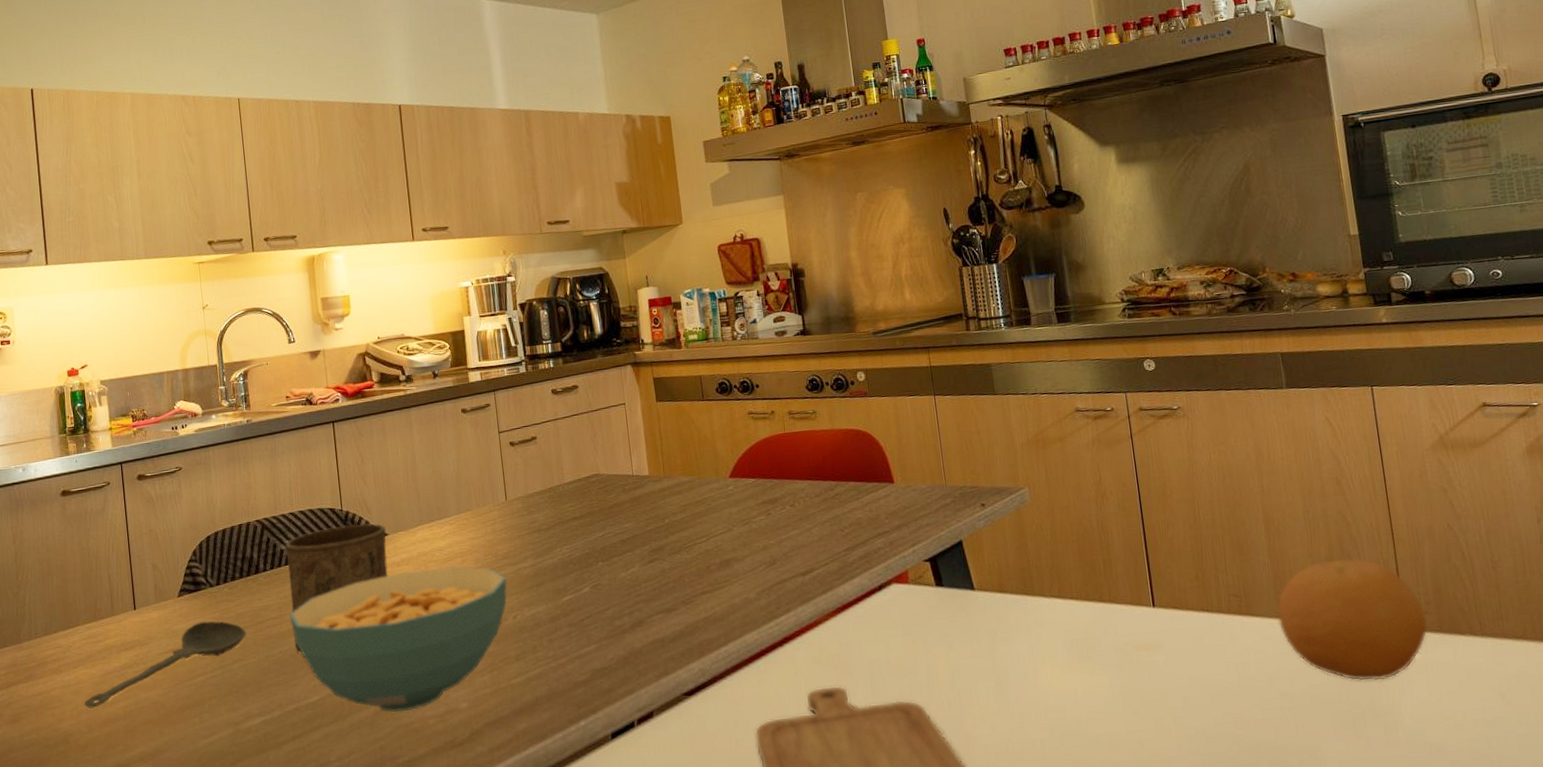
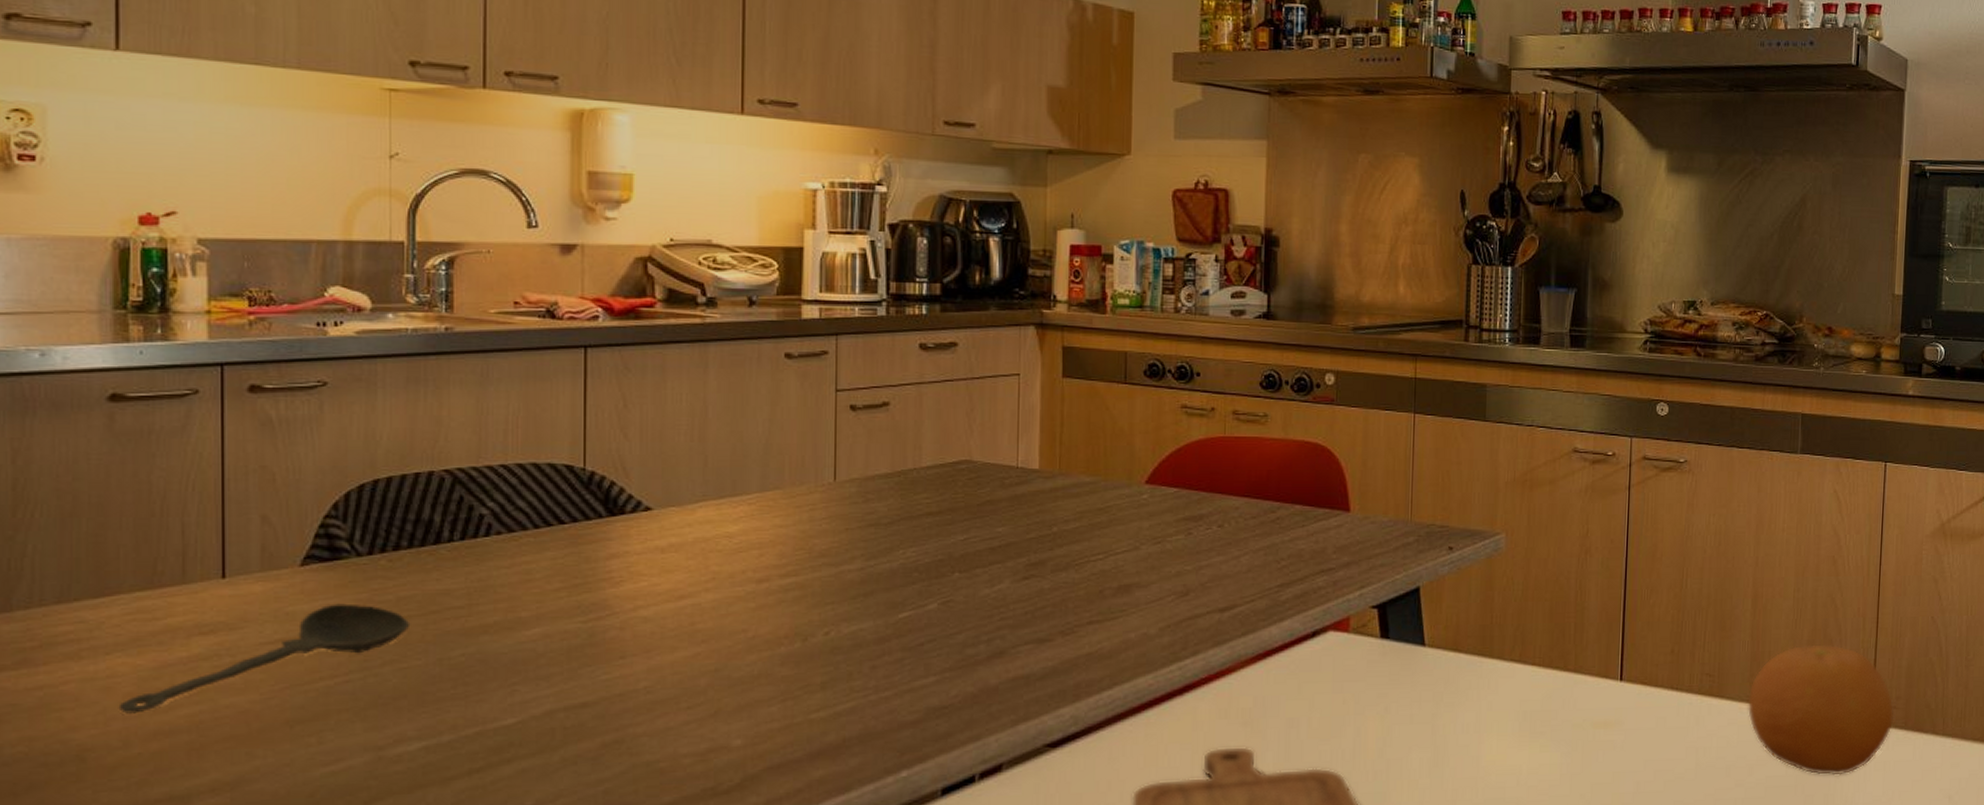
cup: present [285,523,388,653] -> none [486,490,649,658]
cereal bowl: present [289,566,507,712] -> none [483,560,821,745]

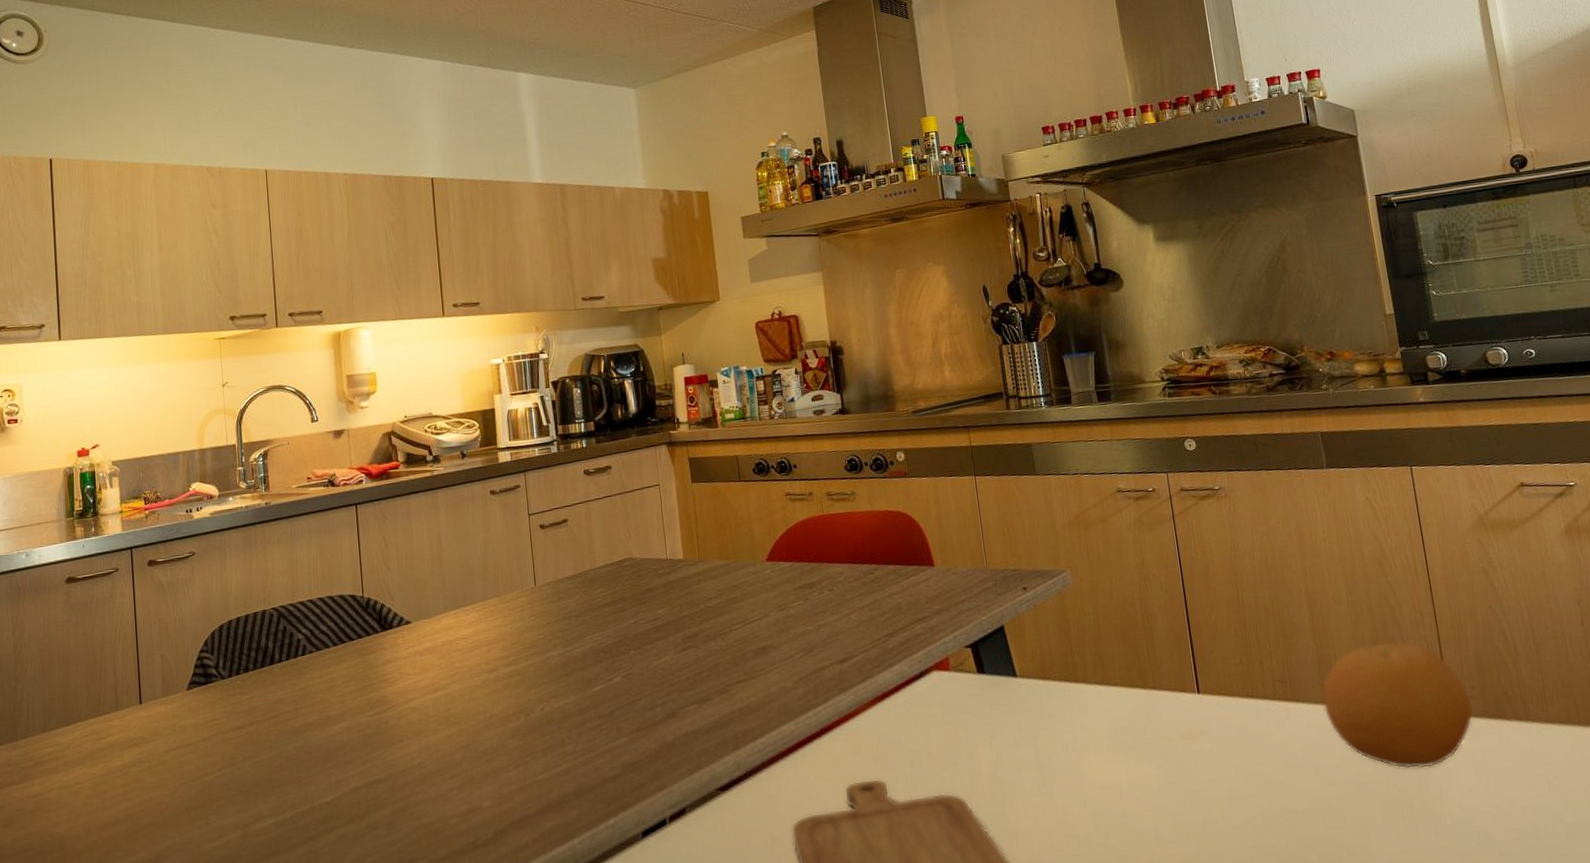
spoon: present [118,603,411,714] -> none [82,715,259,811]

